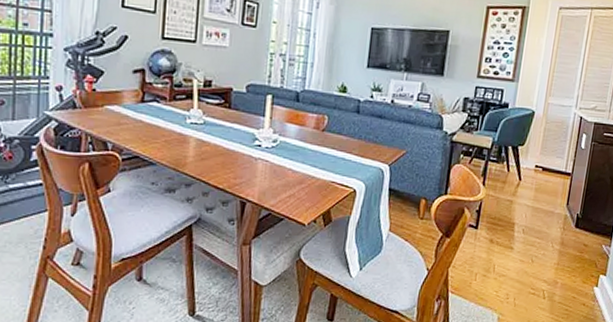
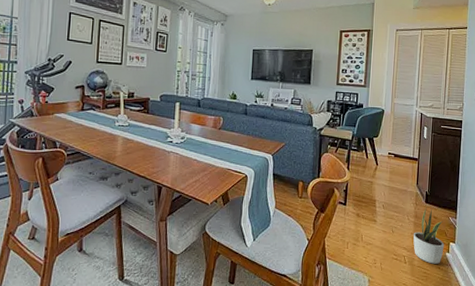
potted plant: none [555,232,594,300] -> present [413,207,444,264]

